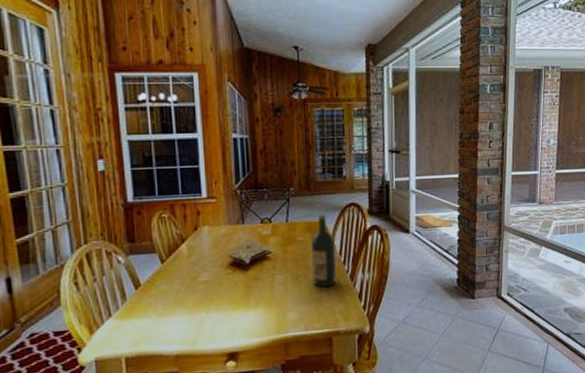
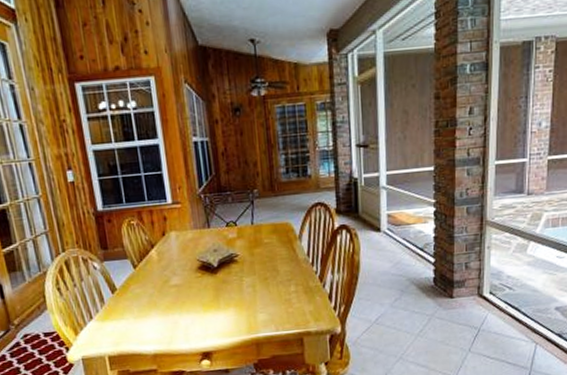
wine bottle: present [311,214,337,287] -> none [277,215,305,288]

